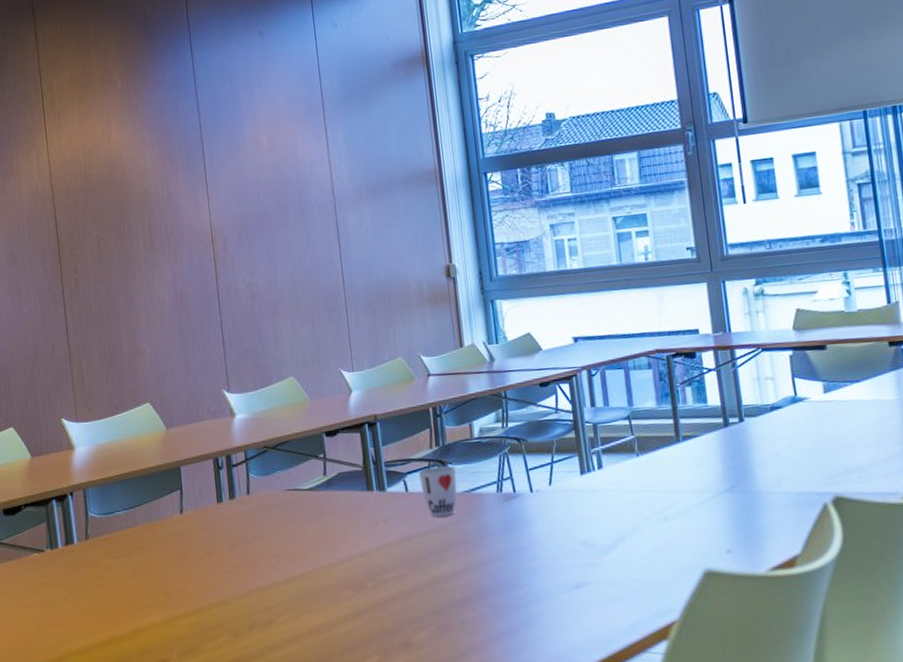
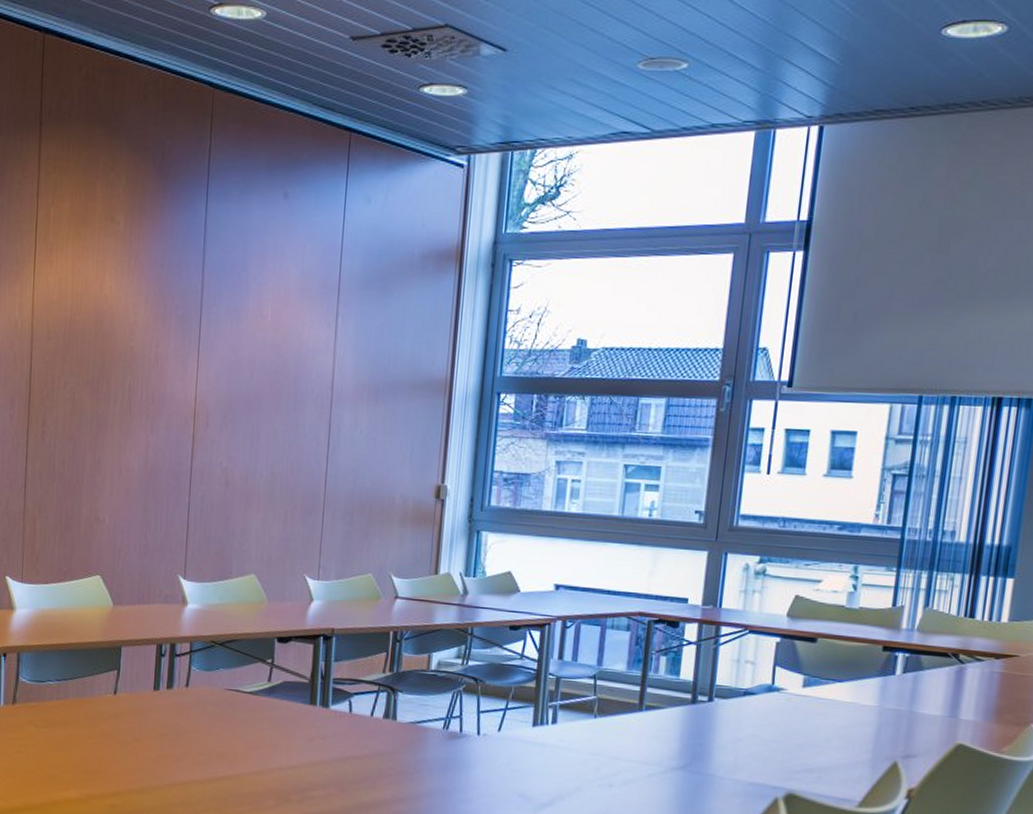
cup: present [419,466,457,517] -> none [365,692,405,744]

